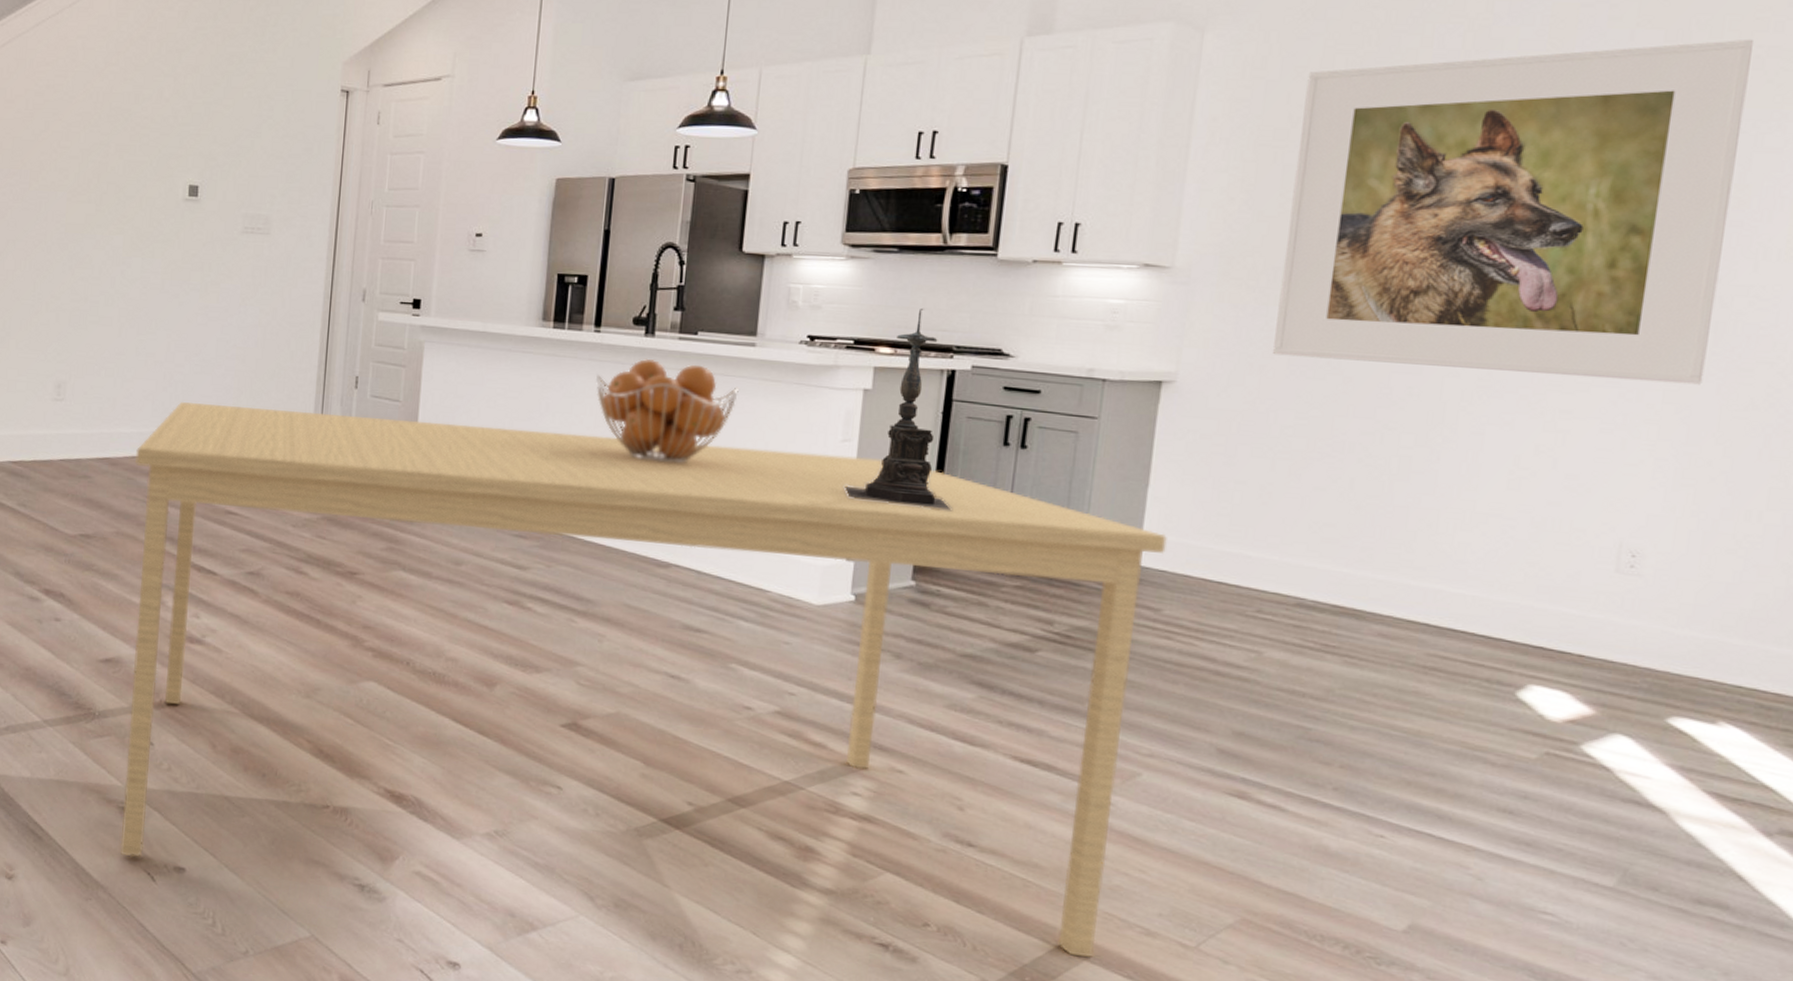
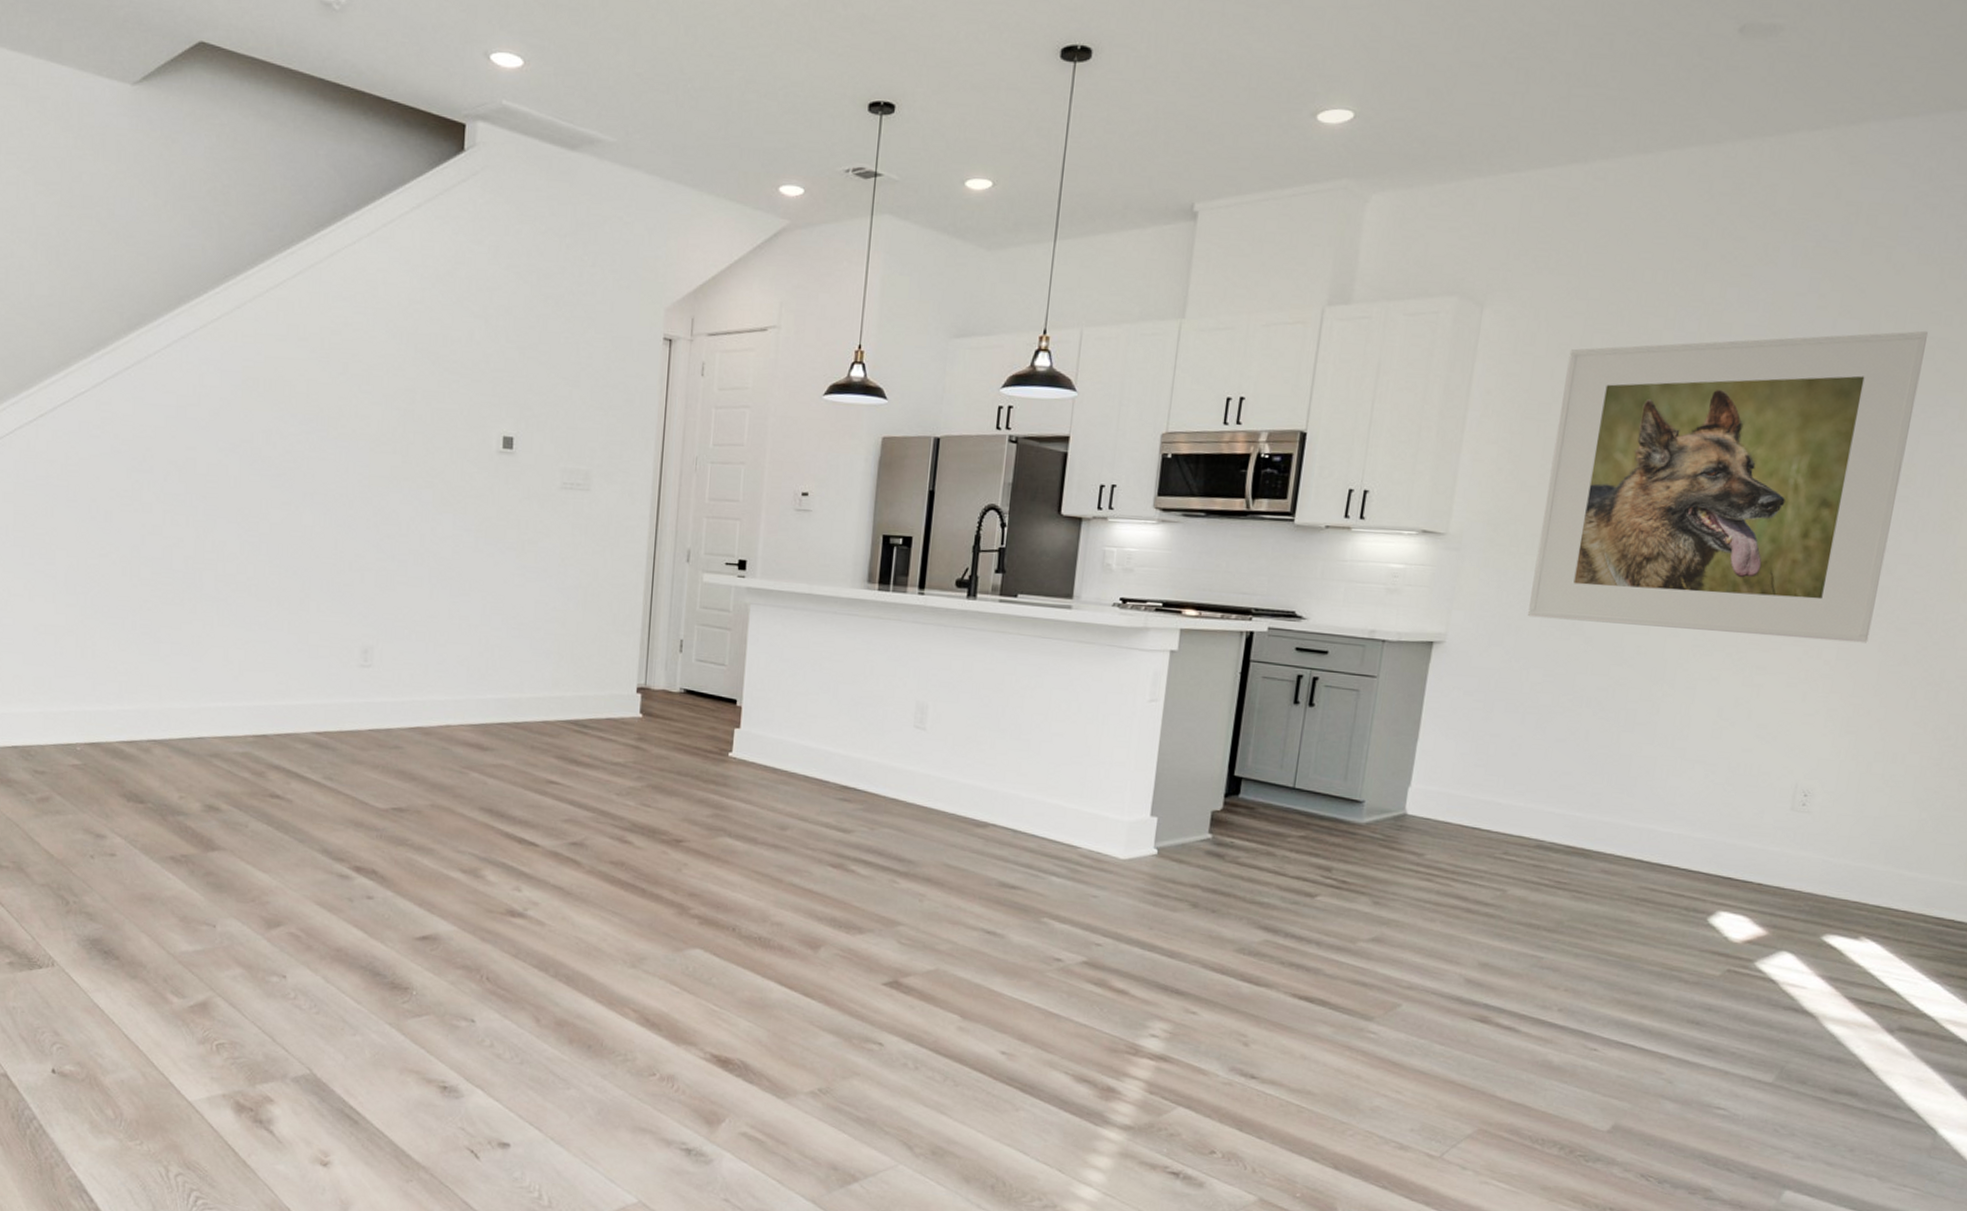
dining table: present [120,402,1167,957] -> none [441,668,1432,1172]
fruit basket: present [596,358,739,464] -> none [919,621,1055,726]
candle holder: present [843,309,953,512] -> none [1150,572,1248,767]

